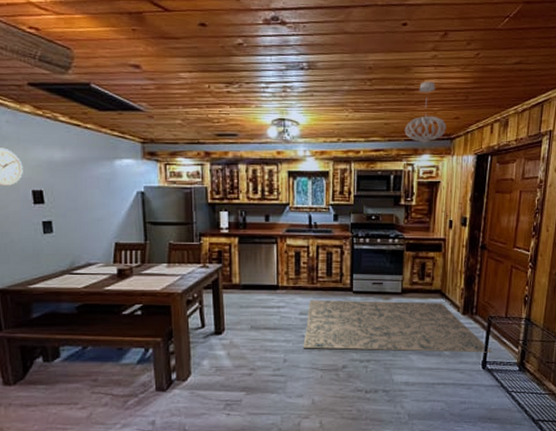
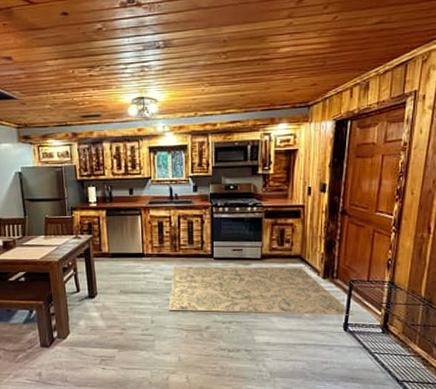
pendant light: present [404,81,446,145] -> none [260,49,303,113]

